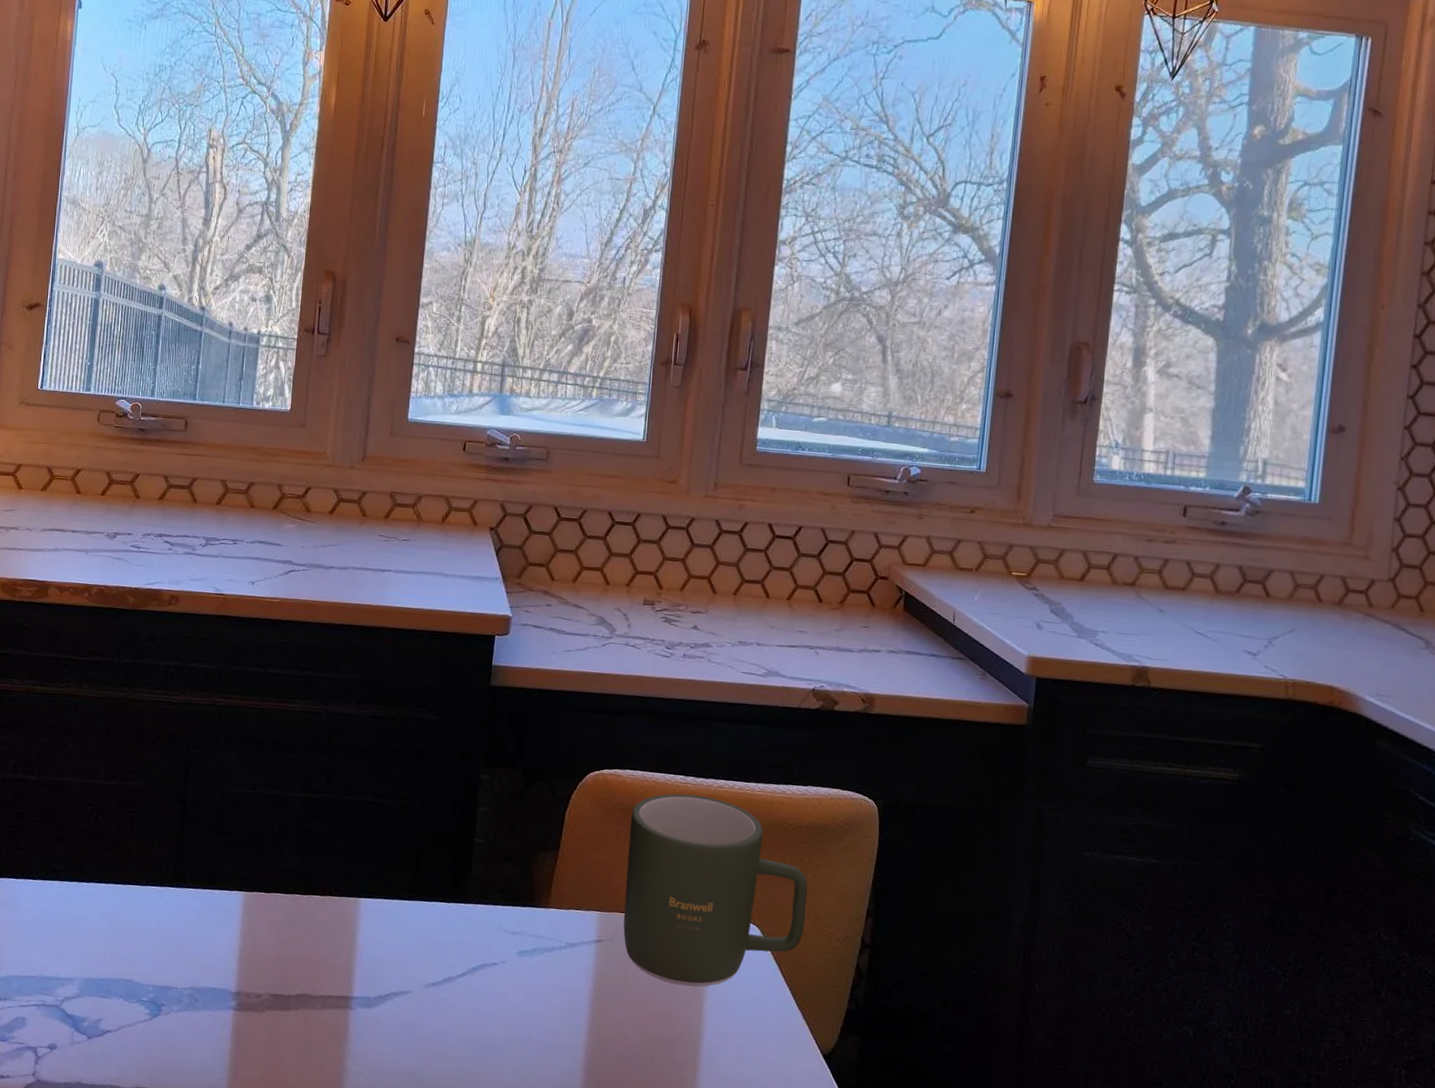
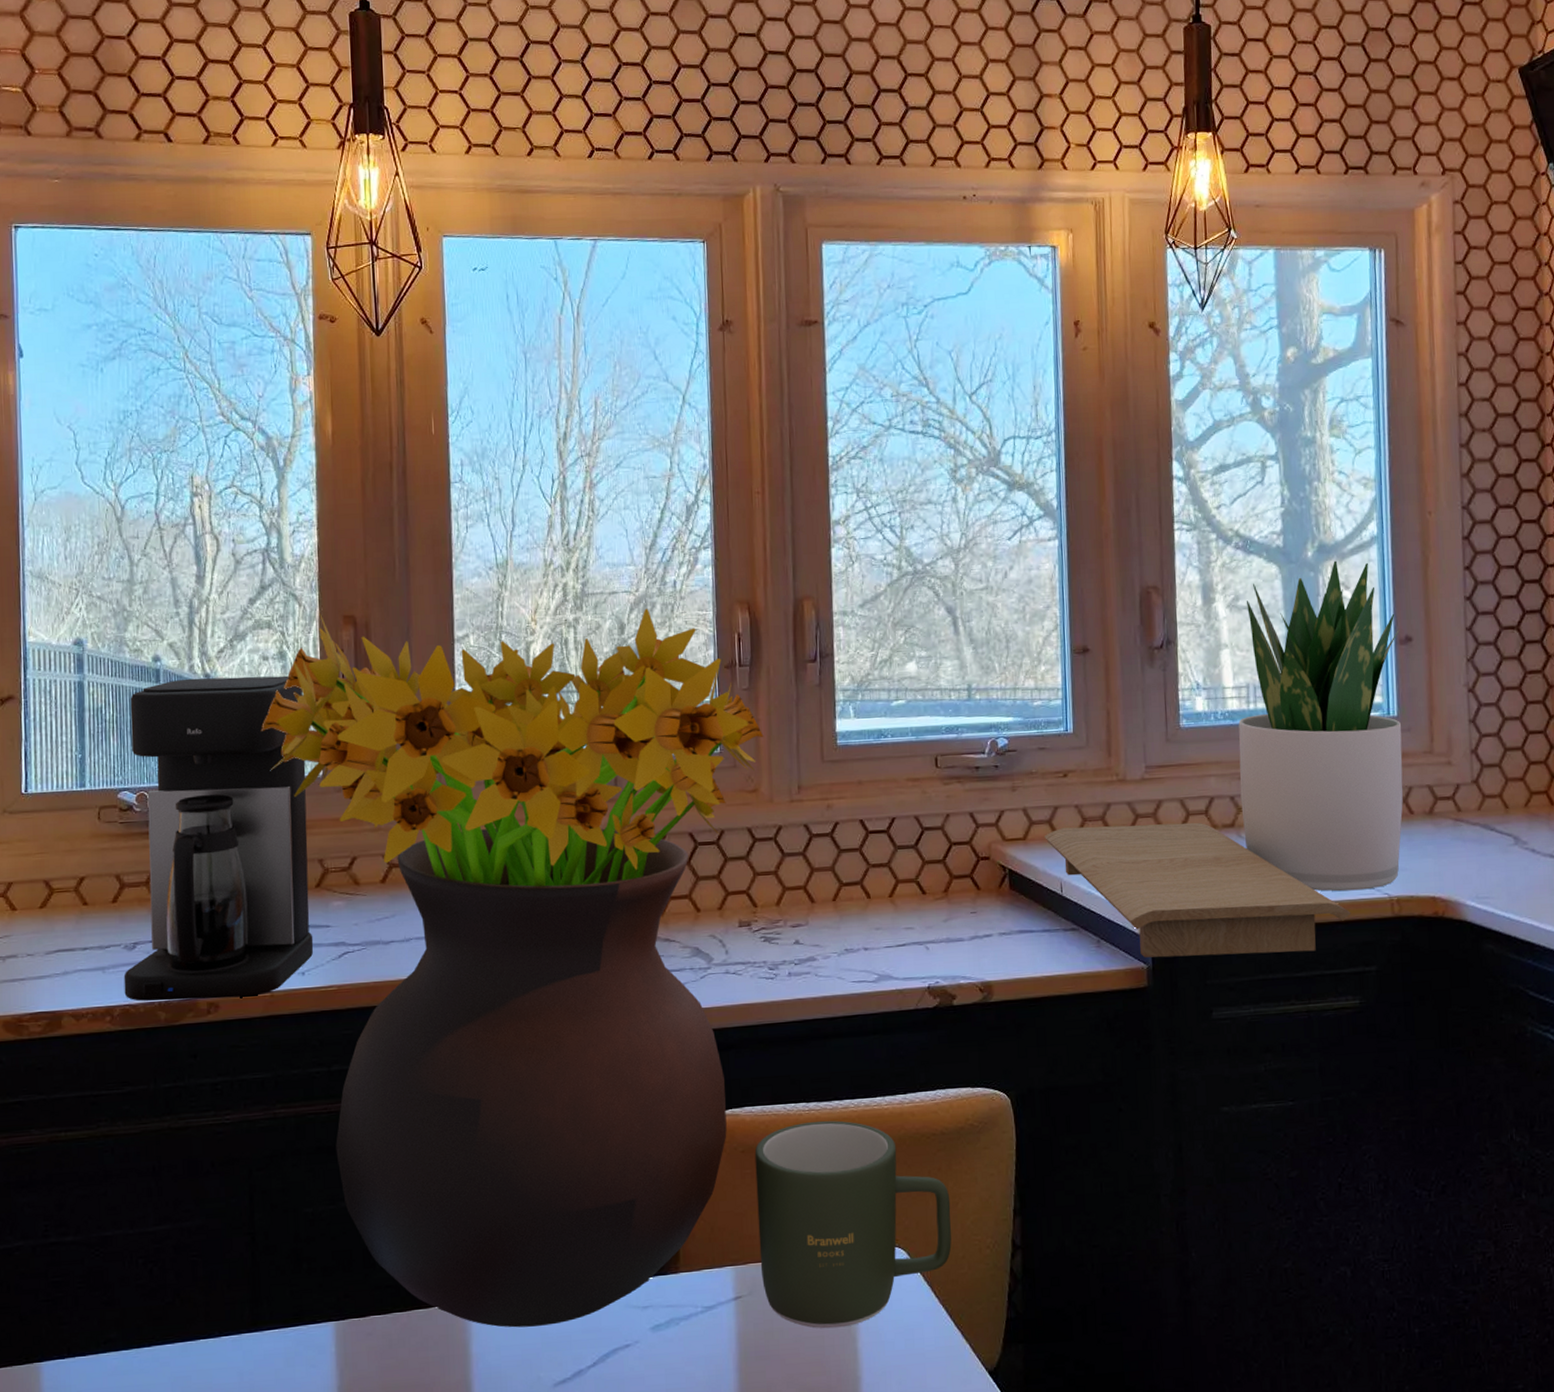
coffee maker: none [102,308,282,596] -> present [123,675,314,1001]
flower arrangement: none [242,266,689,932] -> present [260,608,764,1328]
cutting board: none [943,561,1243,719] -> present [1043,822,1351,958]
planter: none [1143,341,1333,669] -> present [1238,560,1403,891]

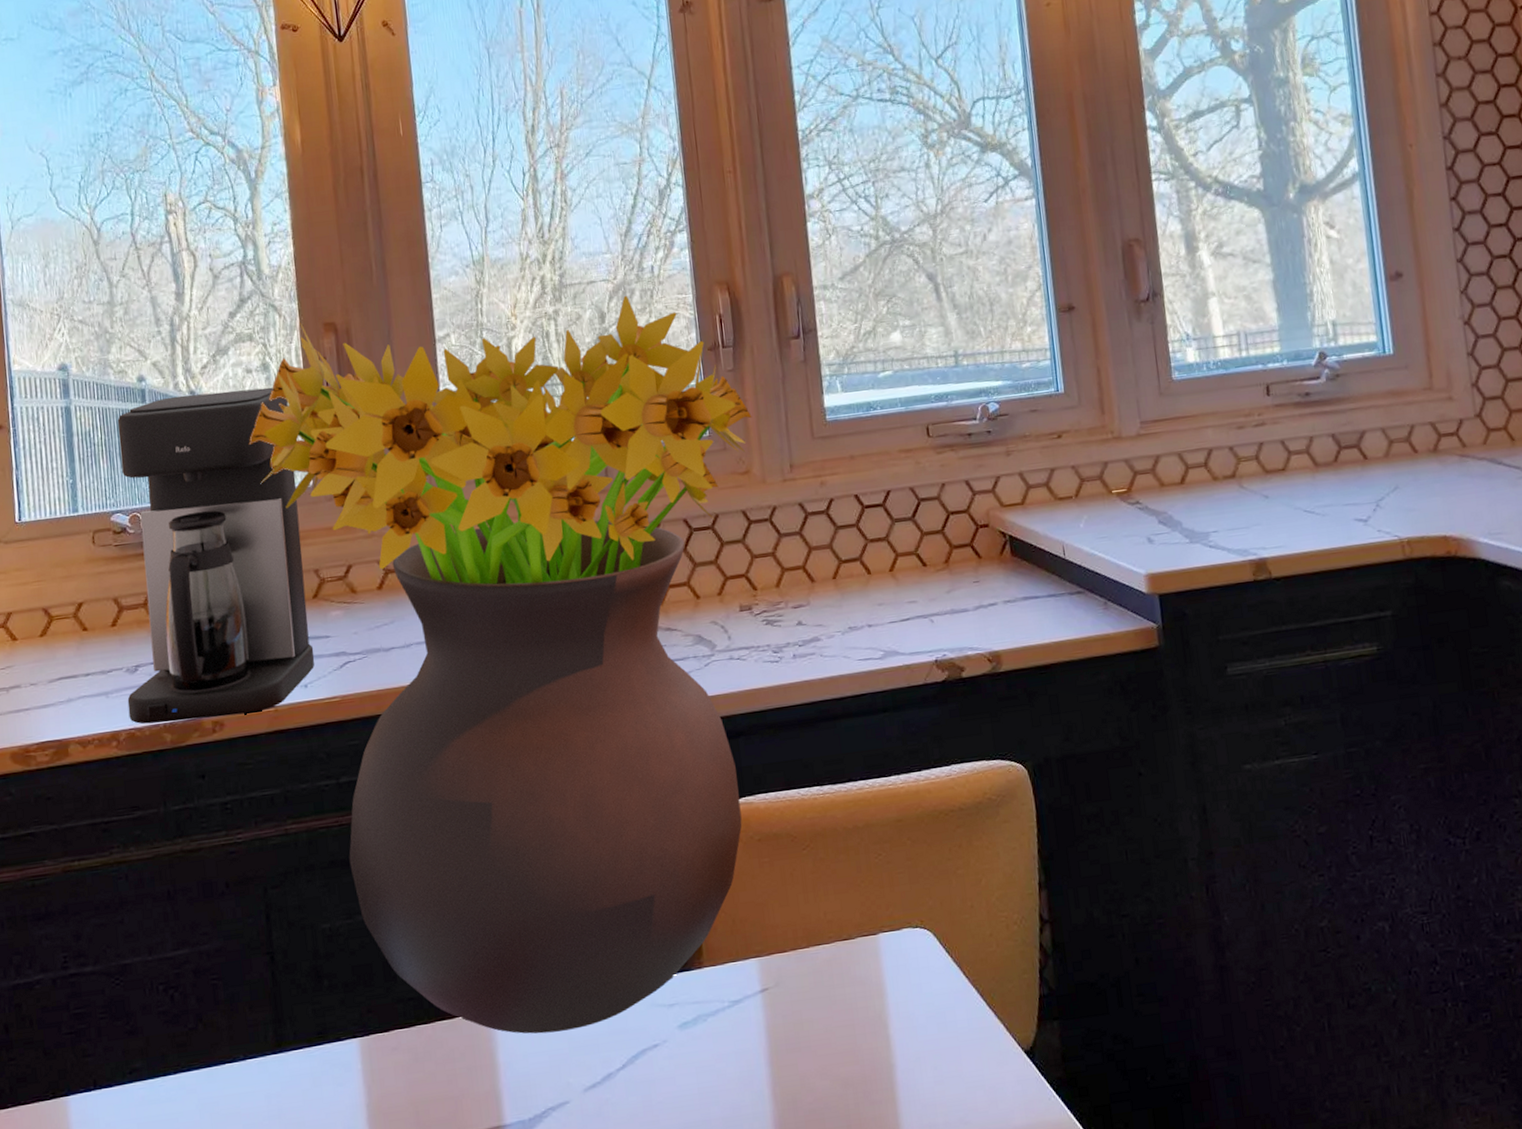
mug: present [754,1120,952,1329] -> none [771,802,978,1017]
cutting board: present [1043,822,1351,958] -> none [1042,476,1362,617]
planter: present [1238,560,1403,891] -> none [1230,200,1407,538]

